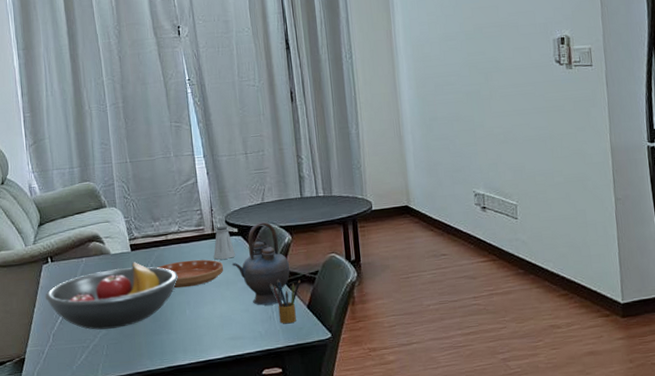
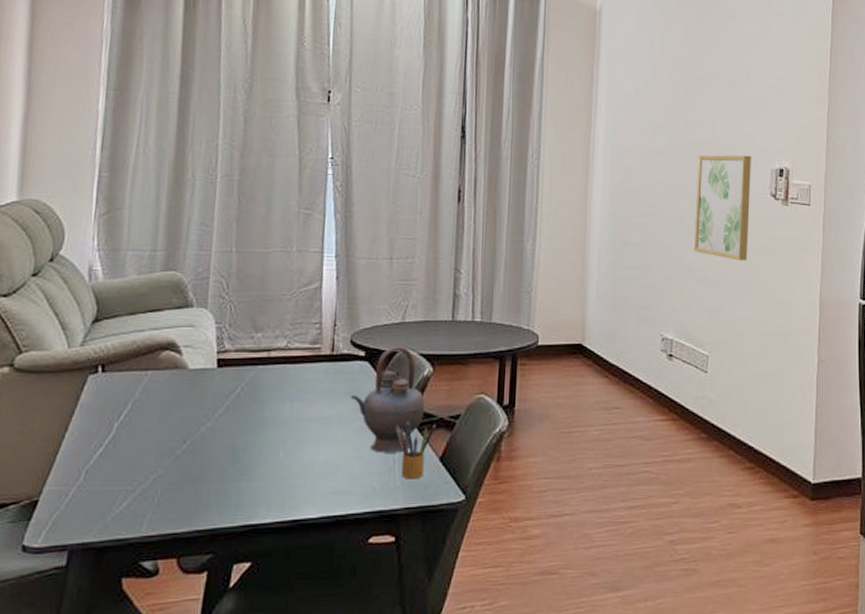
fruit bowl: present [45,262,178,330] -> none [83,382,276,469]
saucer: present [156,259,224,289] -> none [248,386,340,422]
saltshaker: present [214,225,235,260] -> none [328,346,357,389]
wall art: none [487,29,541,122] -> present [694,155,751,261]

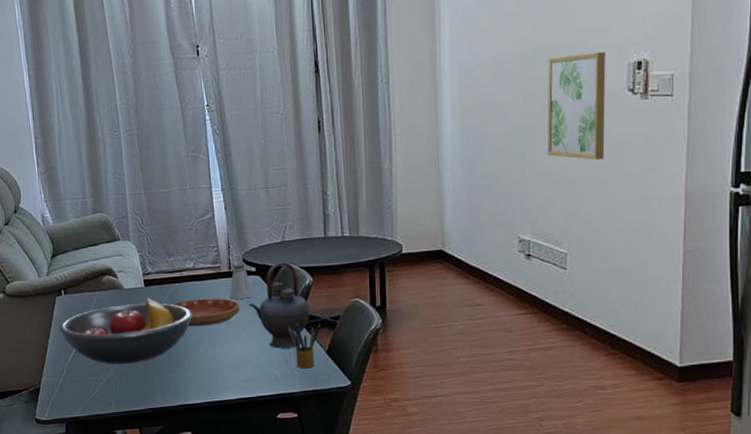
fruit bowl: none [83,382,276,469] -> present [58,298,193,364]
saucer: none [248,386,340,422] -> present [170,298,240,327]
saltshaker: none [328,346,357,389] -> present [230,264,252,299]

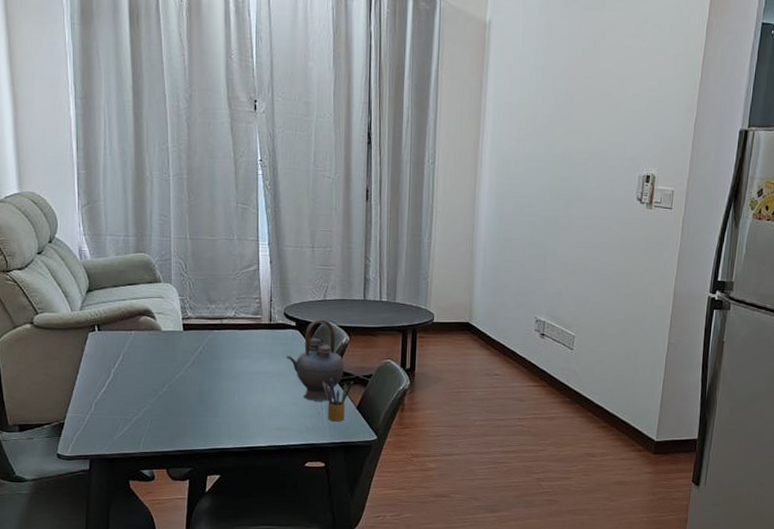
fruit bowl: present [58,298,193,364] -> none [89,342,230,405]
saucer: present [170,298,240,327] -> none [208,347,278,374]
saltshaker: present [230,264,252,299] -> none [269,317,290,351]
wall art: present [547,51,606,160] -> none [567,161,622,257]

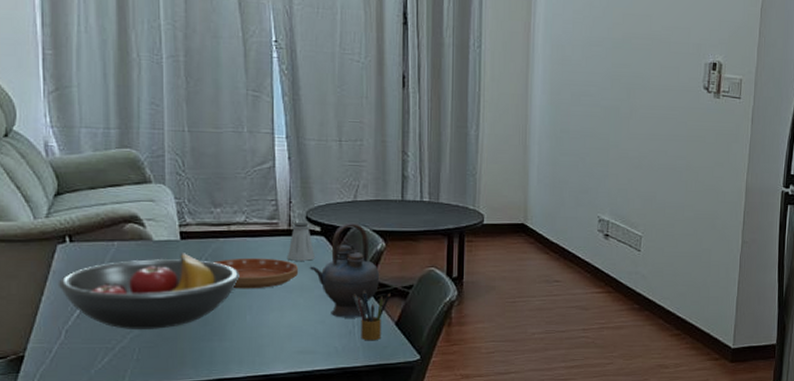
fruit bowl: none [89,342,230,405] -> present [57,253,239,329]
saucer: none [208,347,278,374] -> present [212,257,299,289]
saltshaker: none [269,317,290,351] -> present [288,221,314,261]

